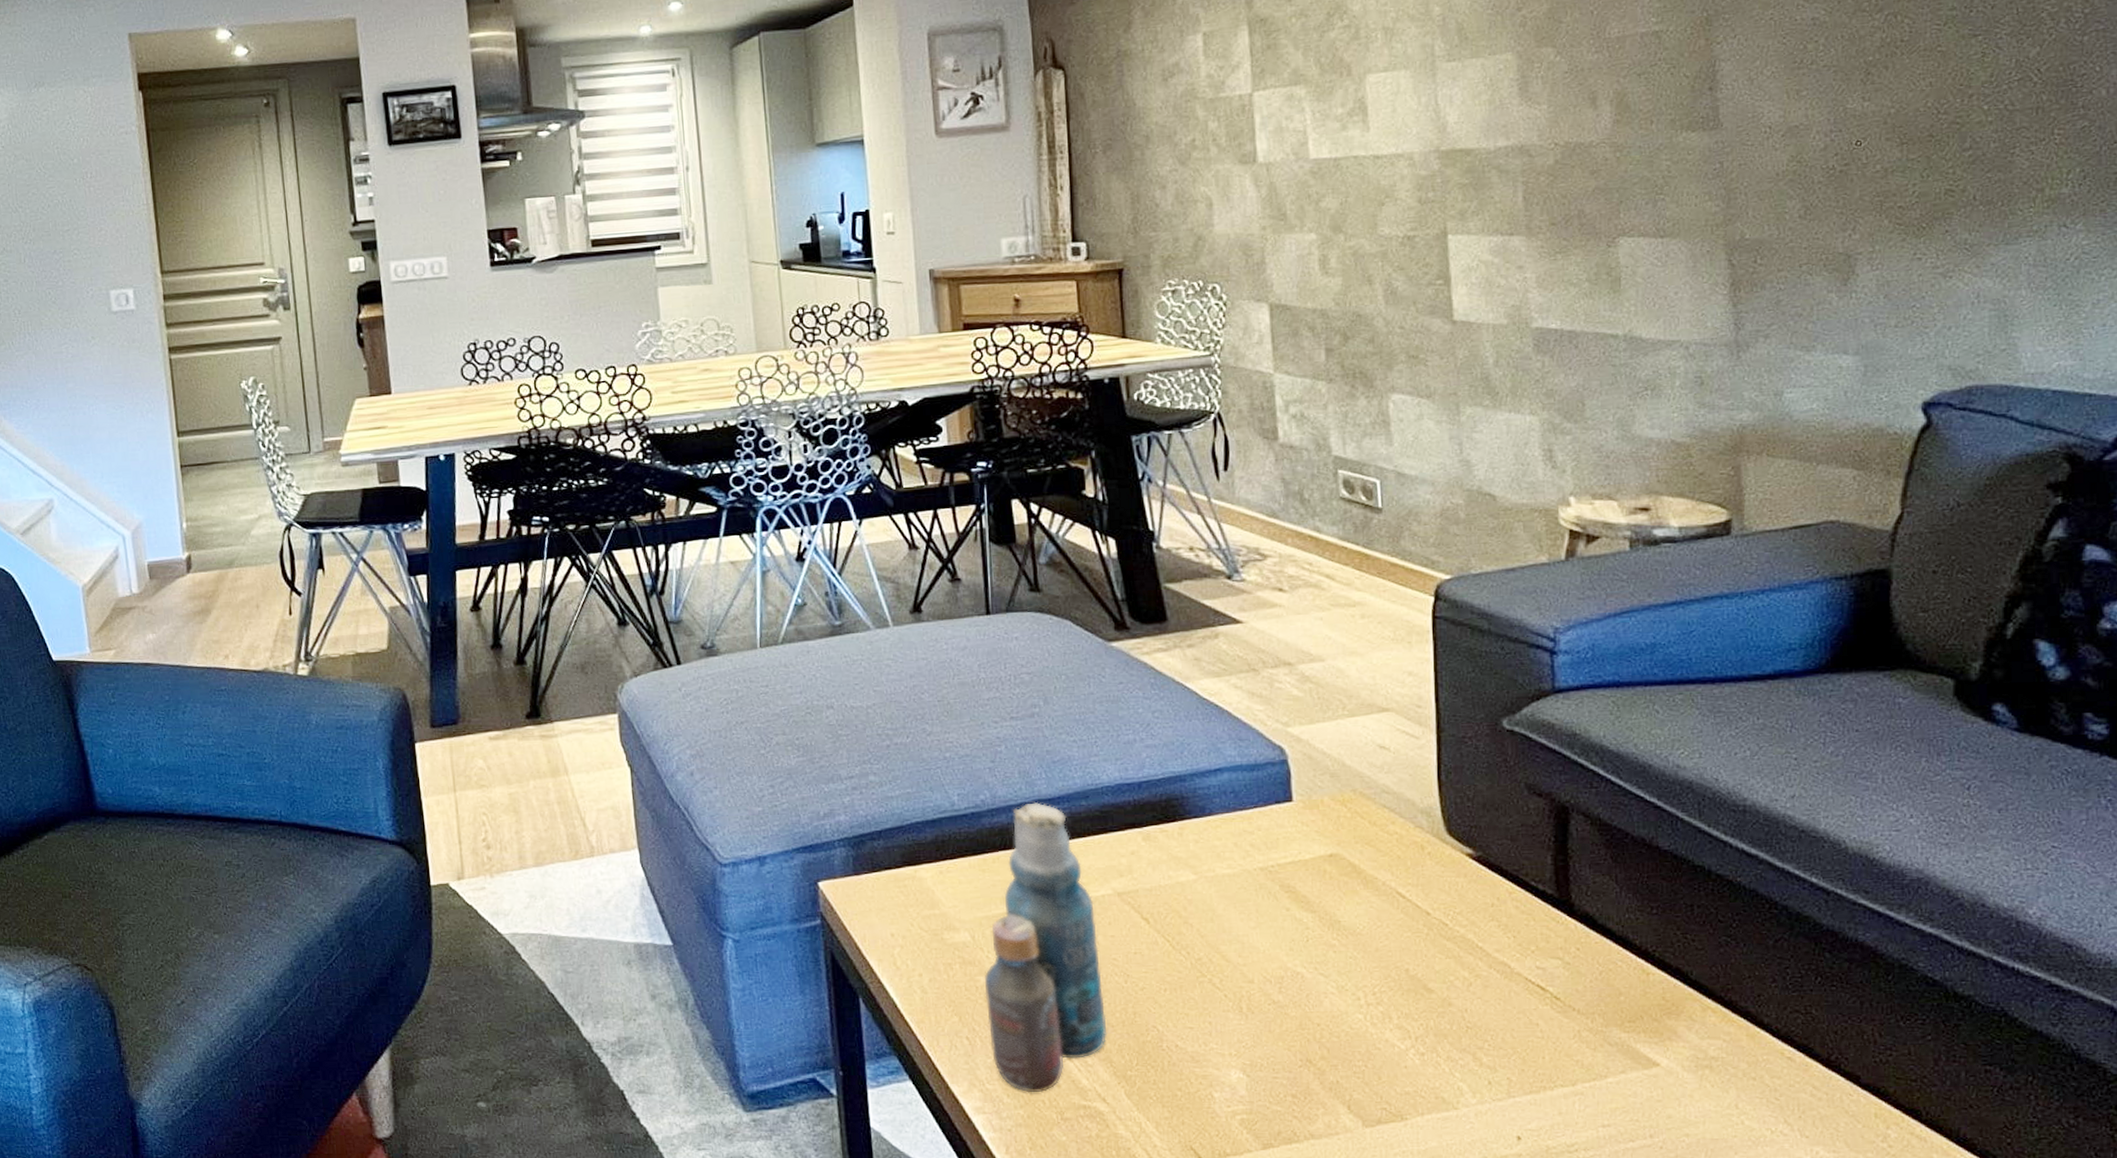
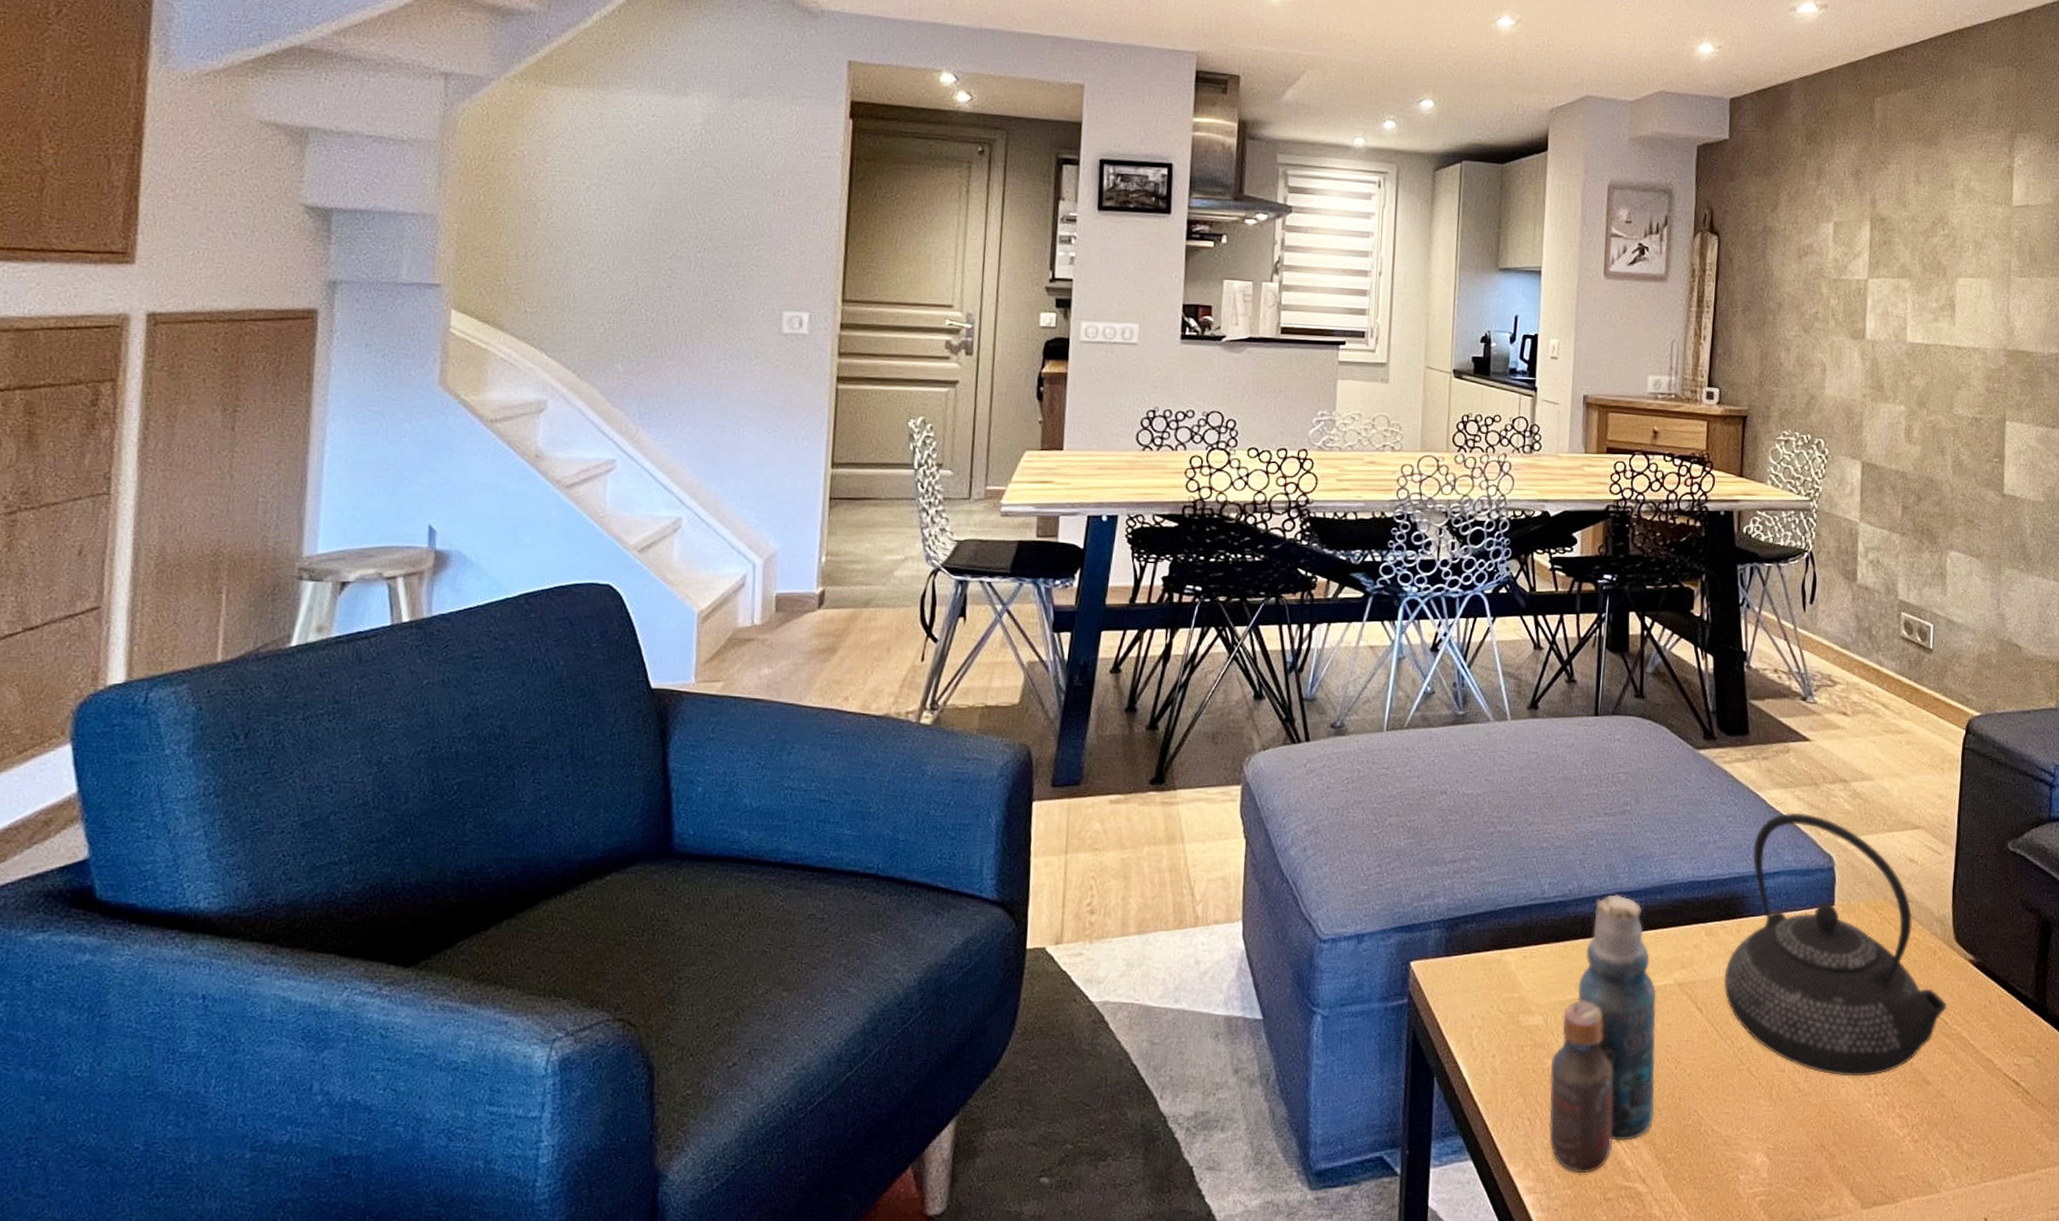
teapot: none [1170,702,1445,986] -> present [1724,813,1947,1077]

